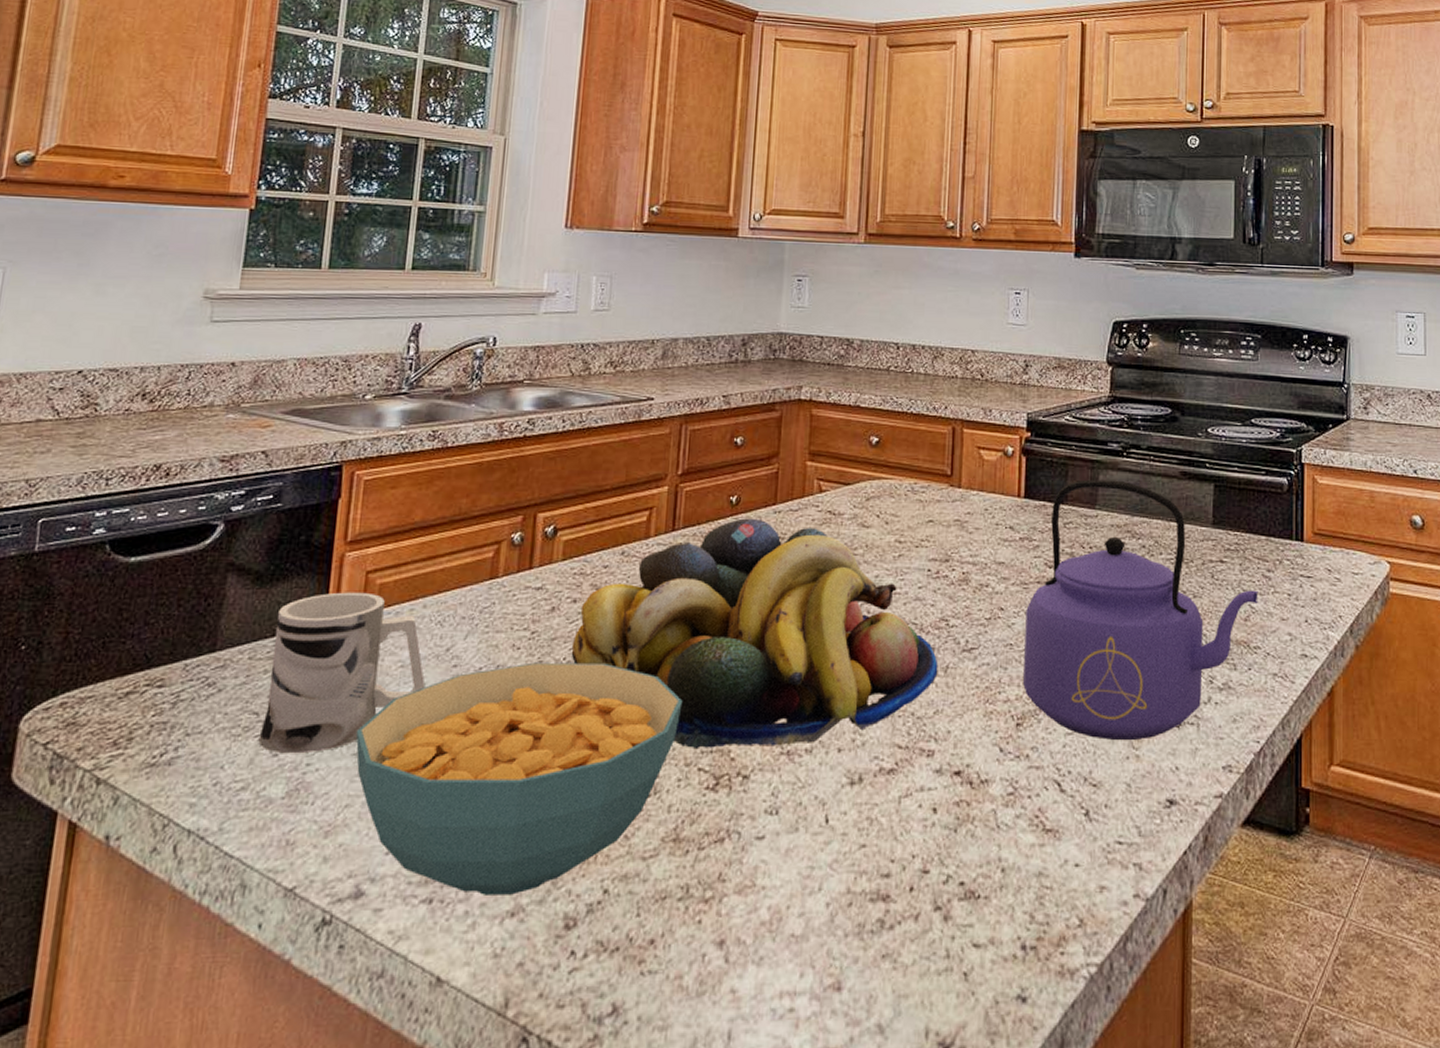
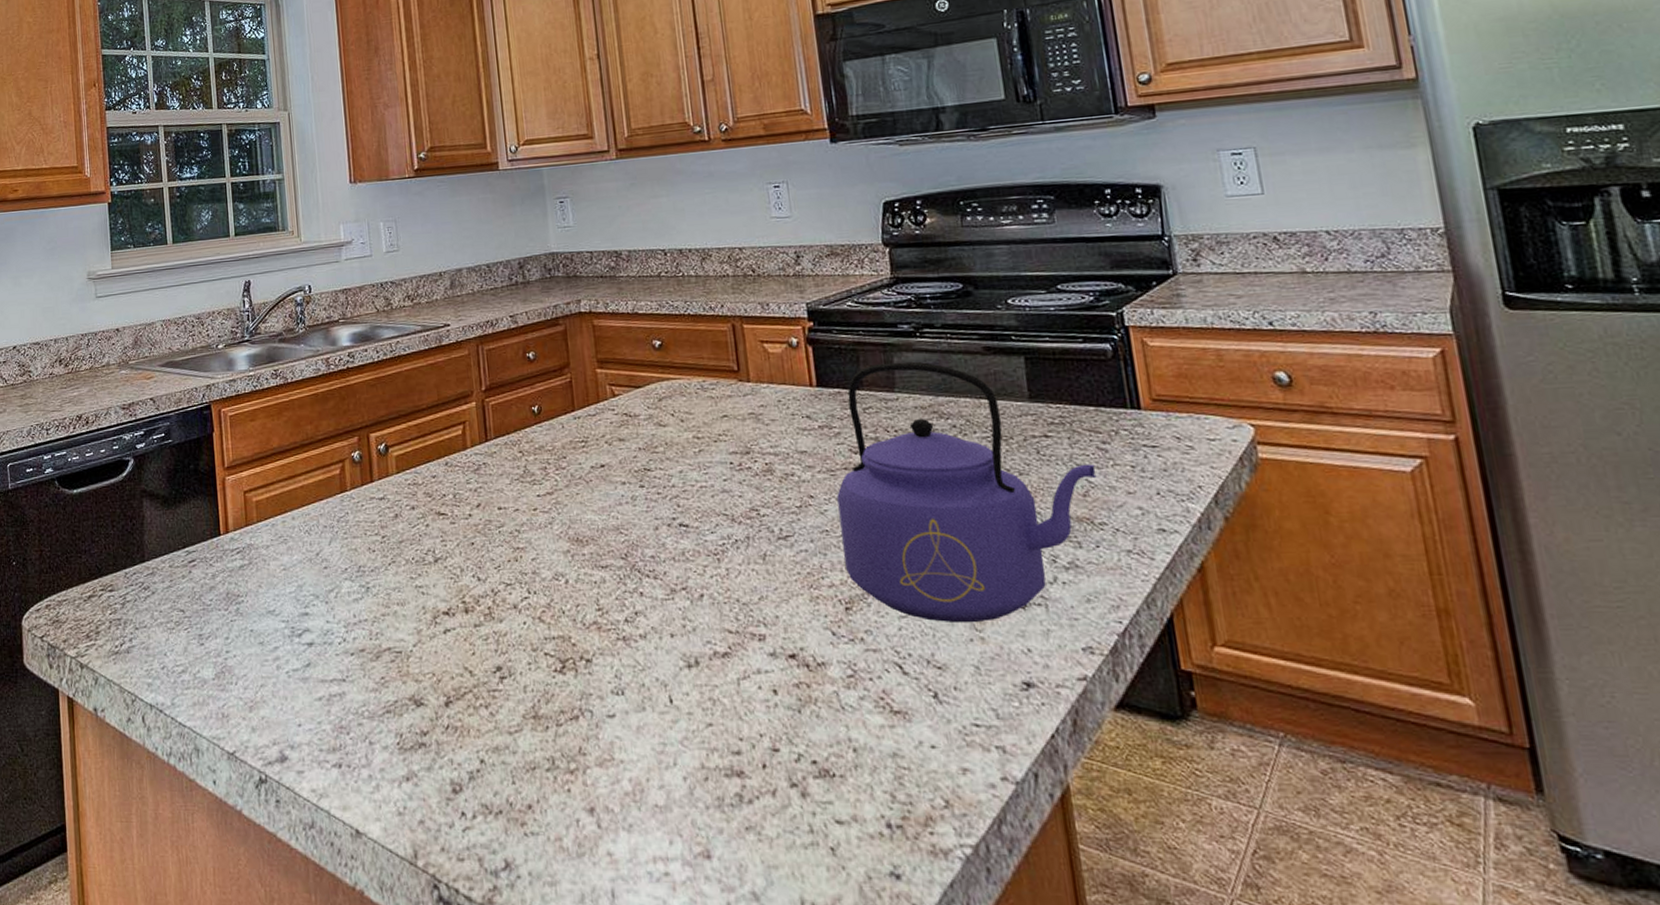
mug: present [258,592,425,754] -> none [184,509,305,643]
cereal bowl: present [355,662,683,895] -> none [258,561,521,762]
fruit bowl: present [571,518,938,750] -> none [417,425,757,636]

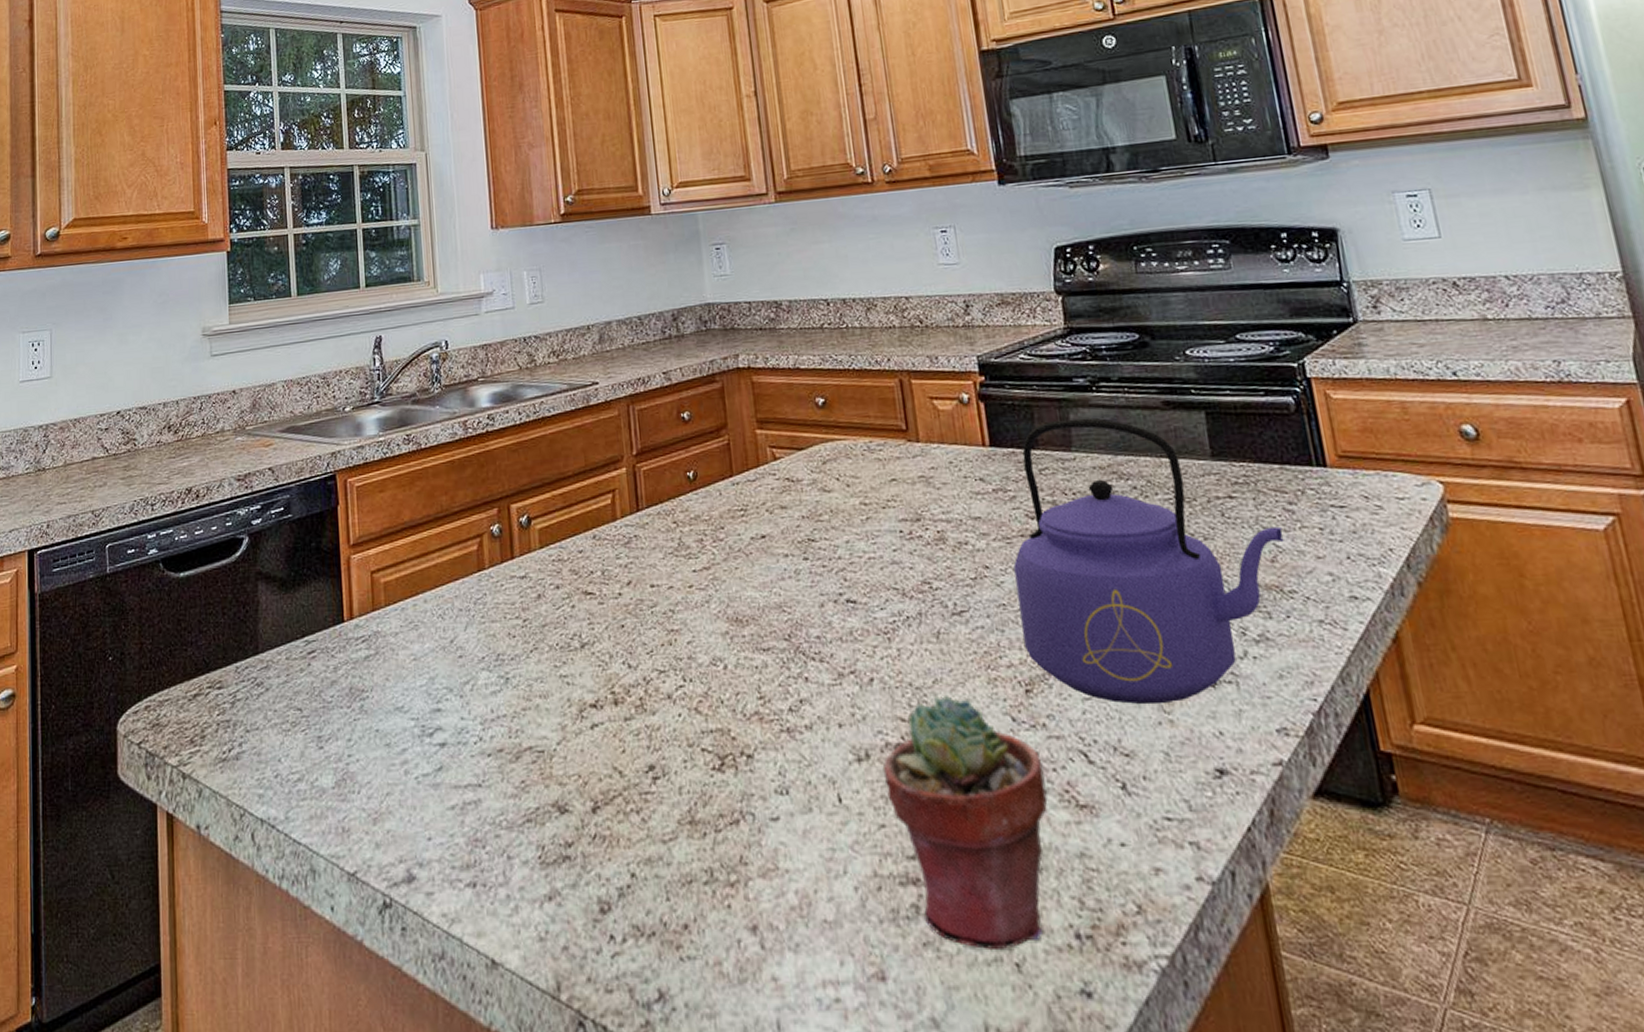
potted succulent: none [711,611,864,836] -> present [882,696,1048,951]

